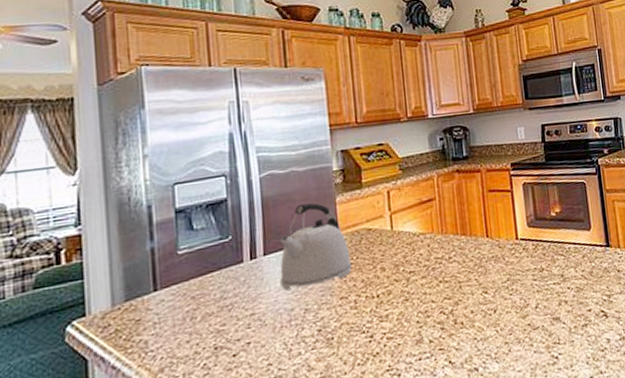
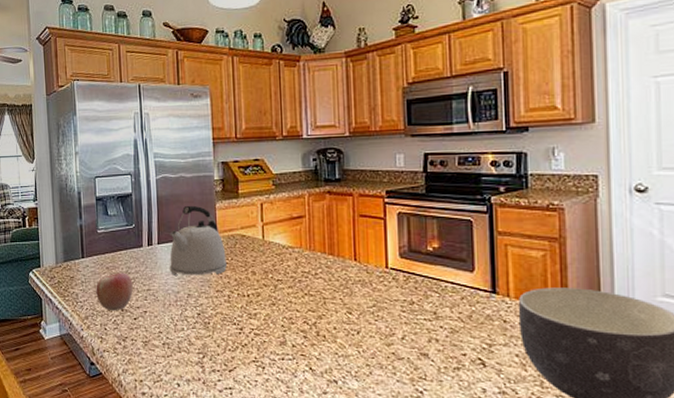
apple: none [175,299,231,354] -> present [96,272,133,311]

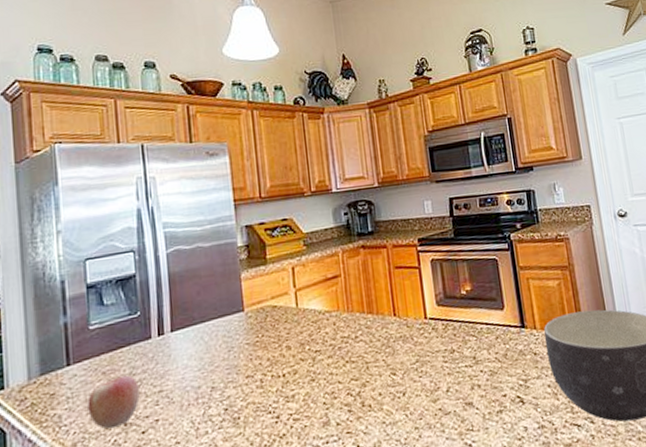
kettle: present [170,205,227,276] -> none [186,279,257,368]

